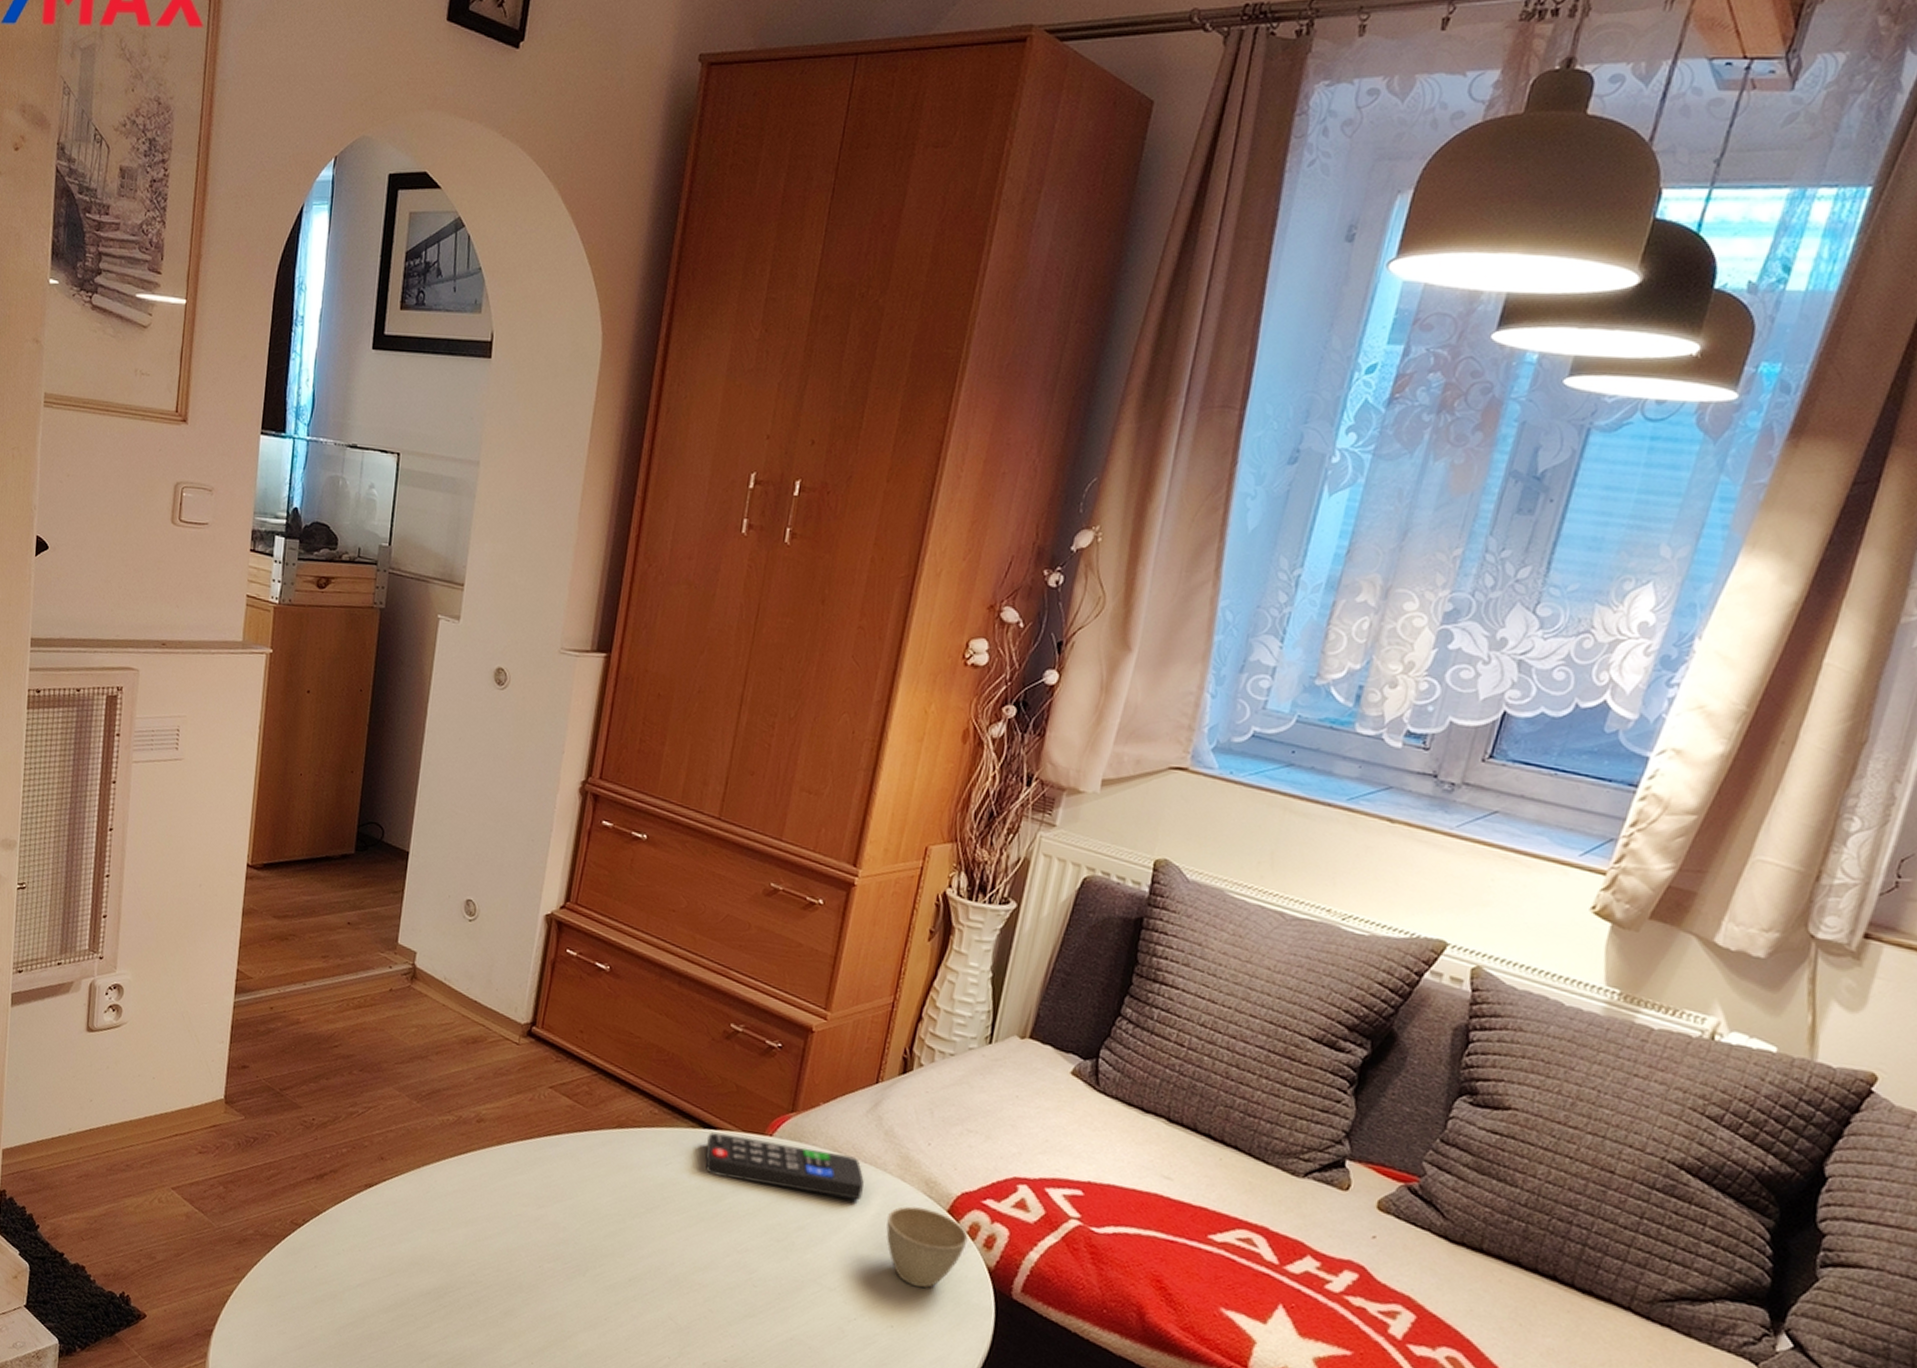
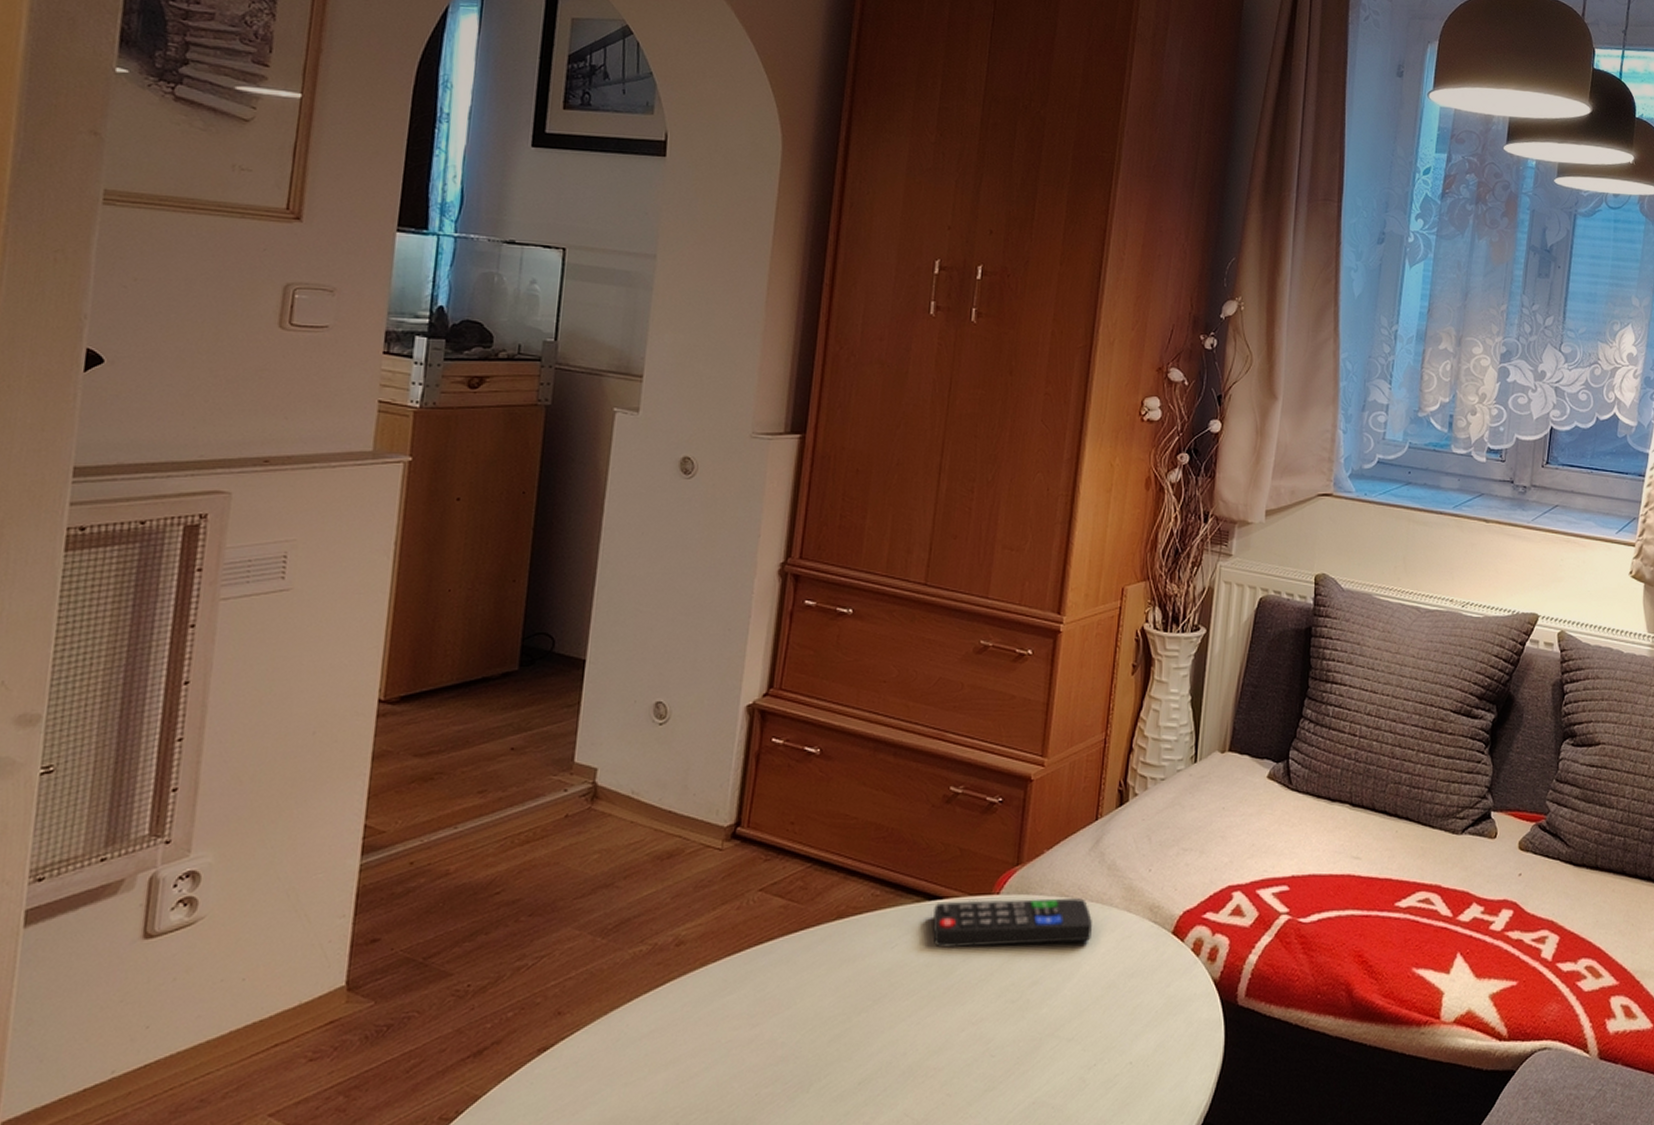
cup: present [886,1206,969,1288] -> none [1117,935,1193,1016]

